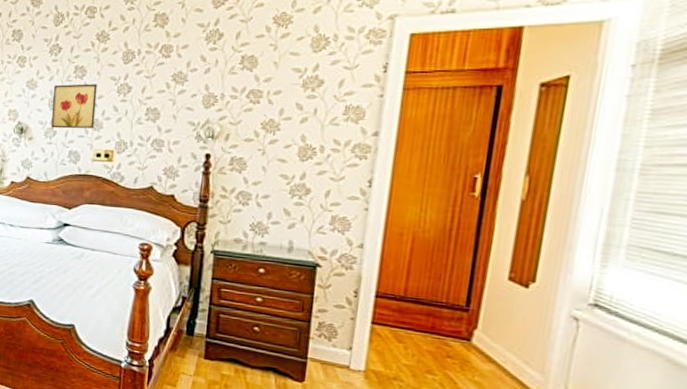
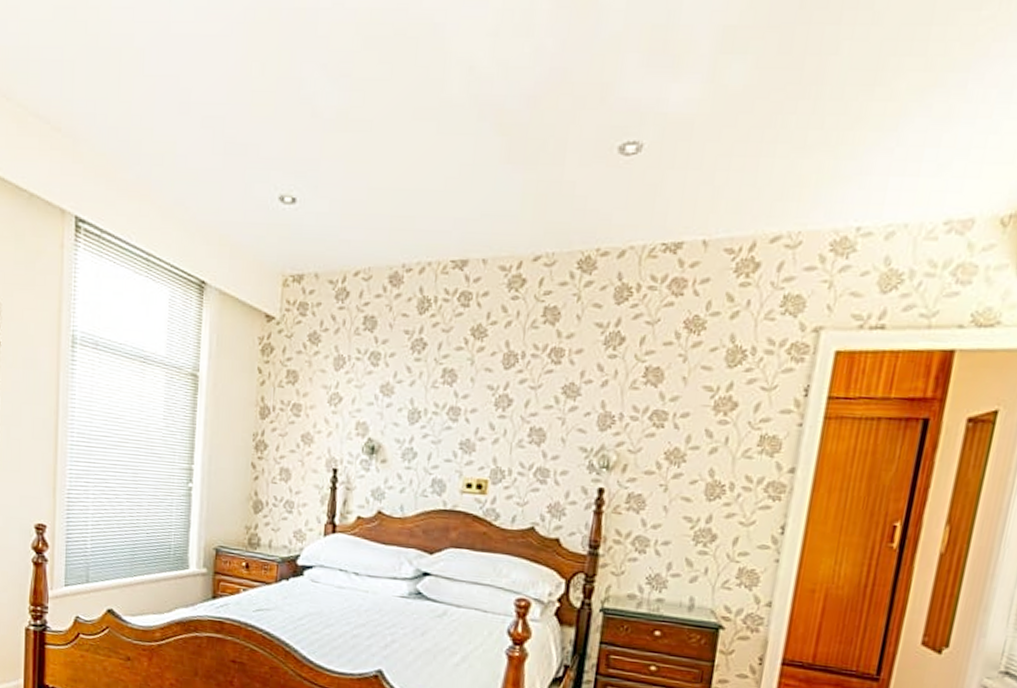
wall art: present [51,84,98,129] -> none [411,391,471,451]

